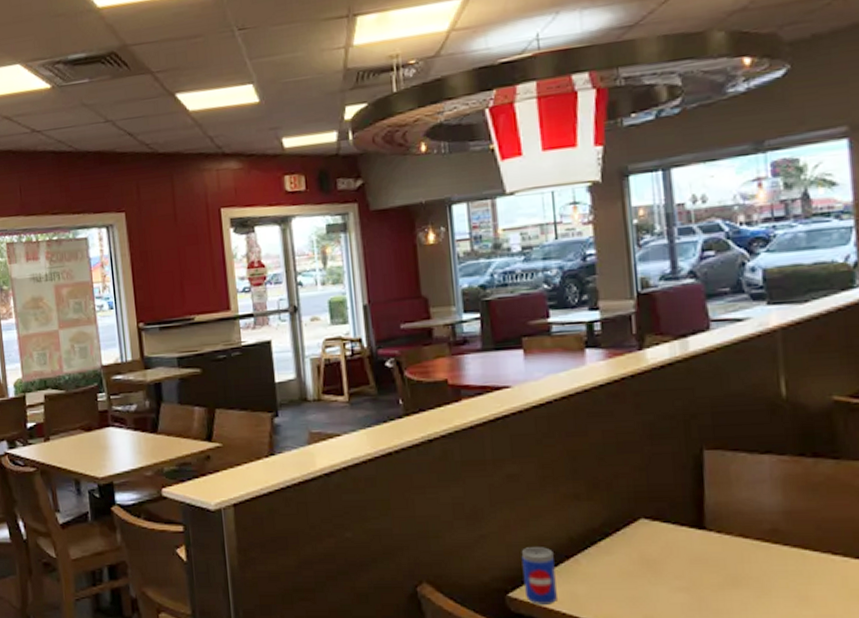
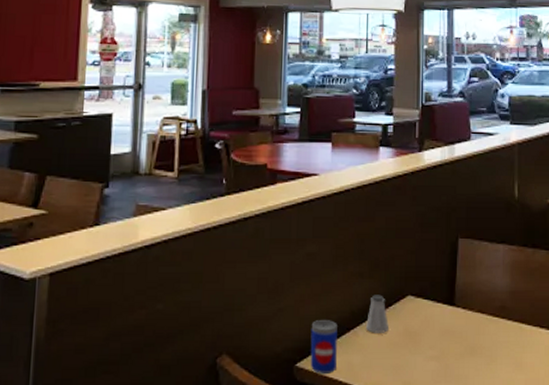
saltshaker: none [589,518,619,561] -> present [366,294,389,333]

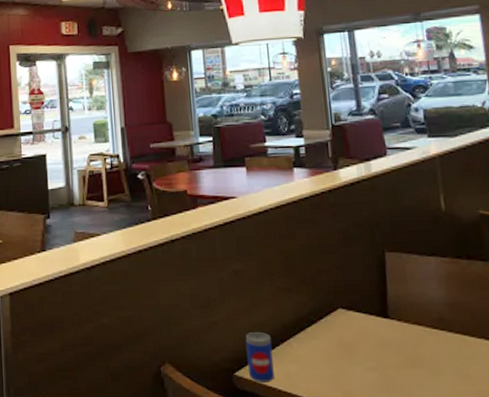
saltshaker: present [366,294,389,333] -> none [299,308,322,345]

